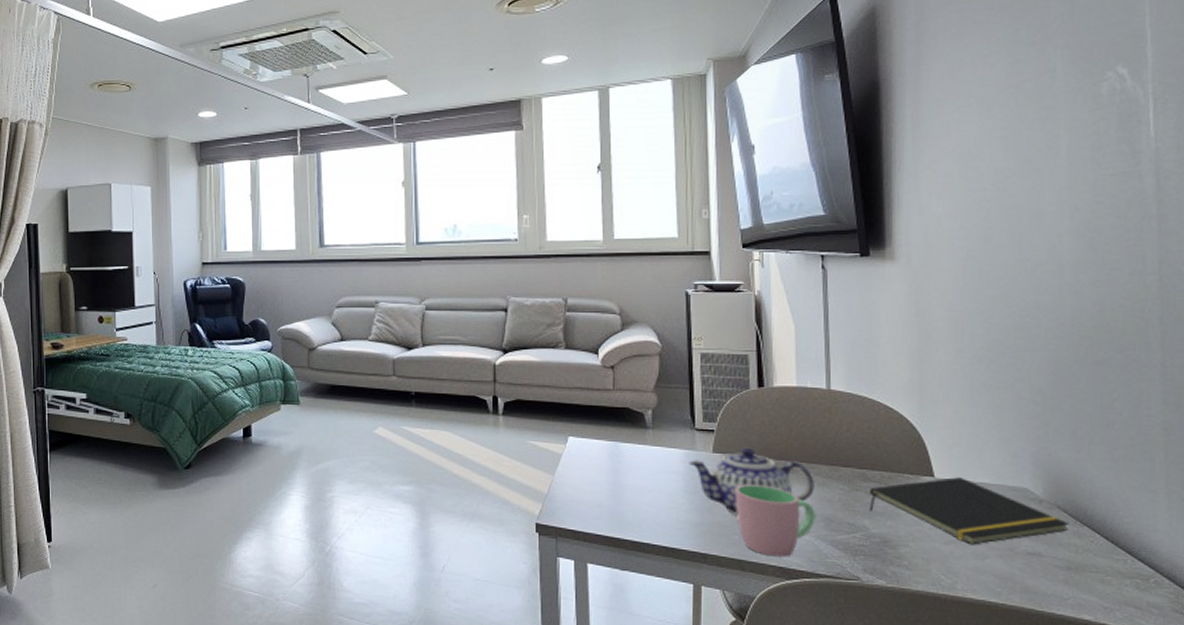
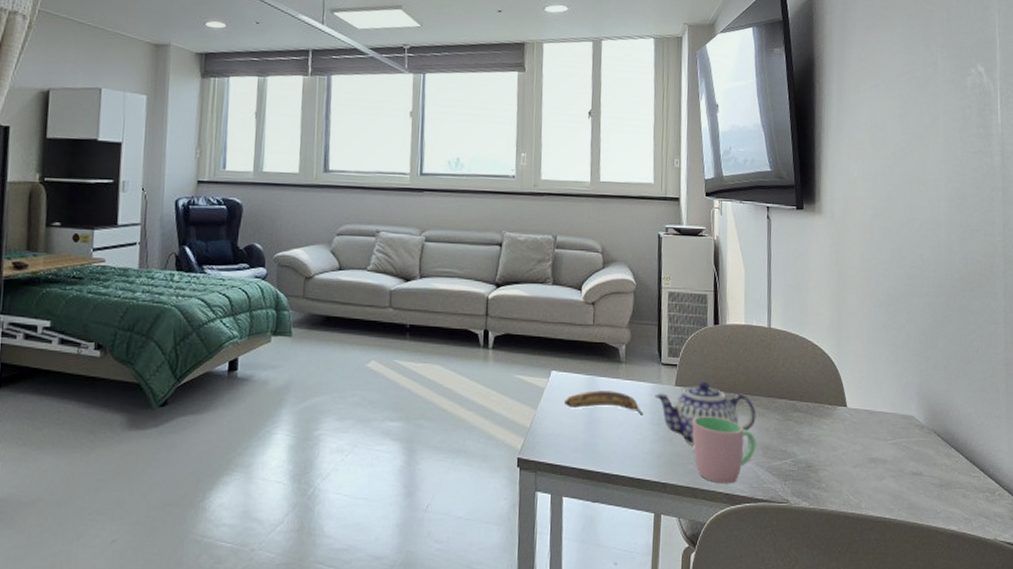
banana: none [585,457,677,483] -> present [565,390,644,415]
notepad: present [869,477,1069,545] -> none [798,407,942,467]

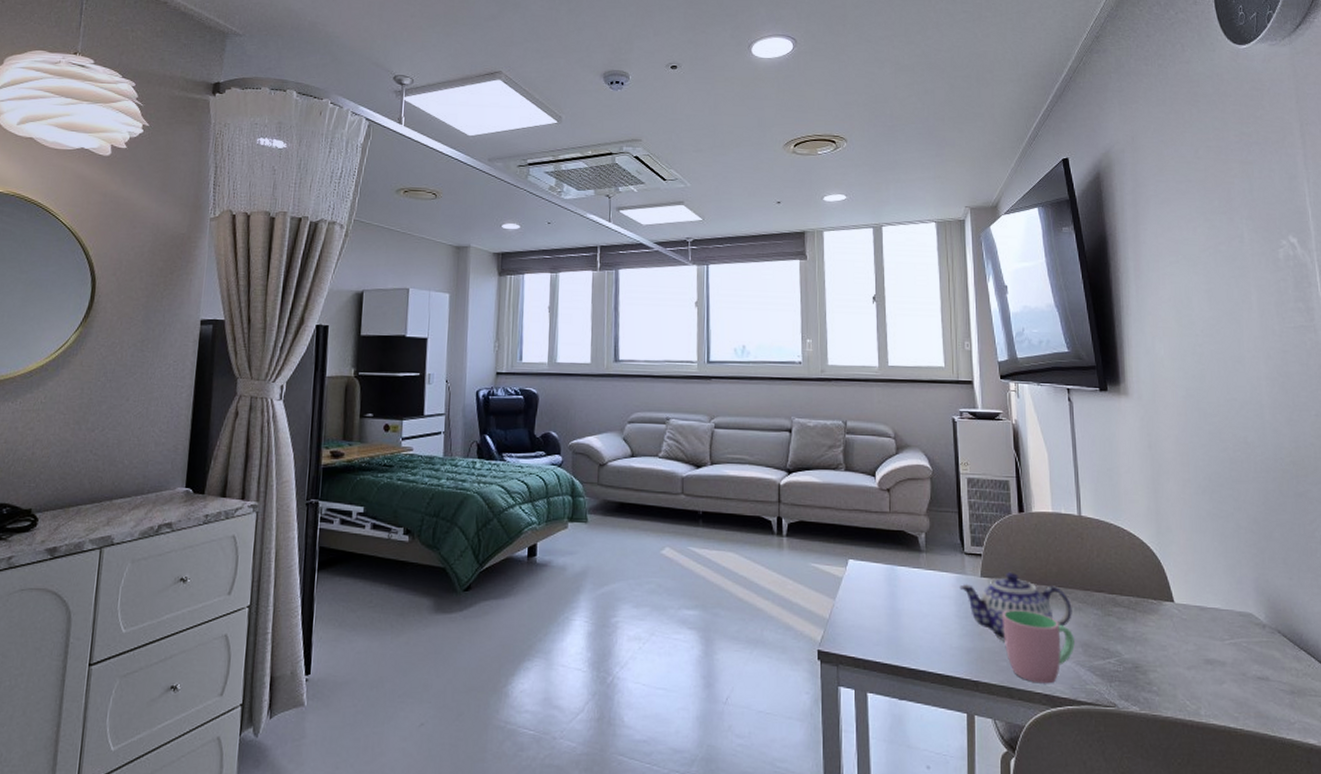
banana: present [565,390,644,415] -> none [864,580,949,608]

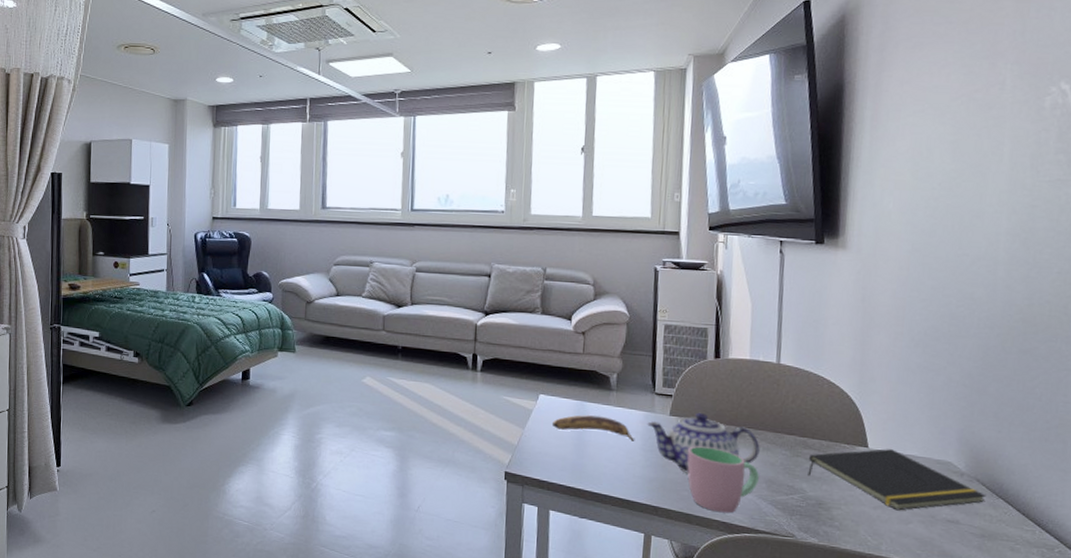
banana: none [864,580,949,608] -> present [552,415,635,441]
notepad: none [1120,603,1289,670] -> present [808,449,986,511]

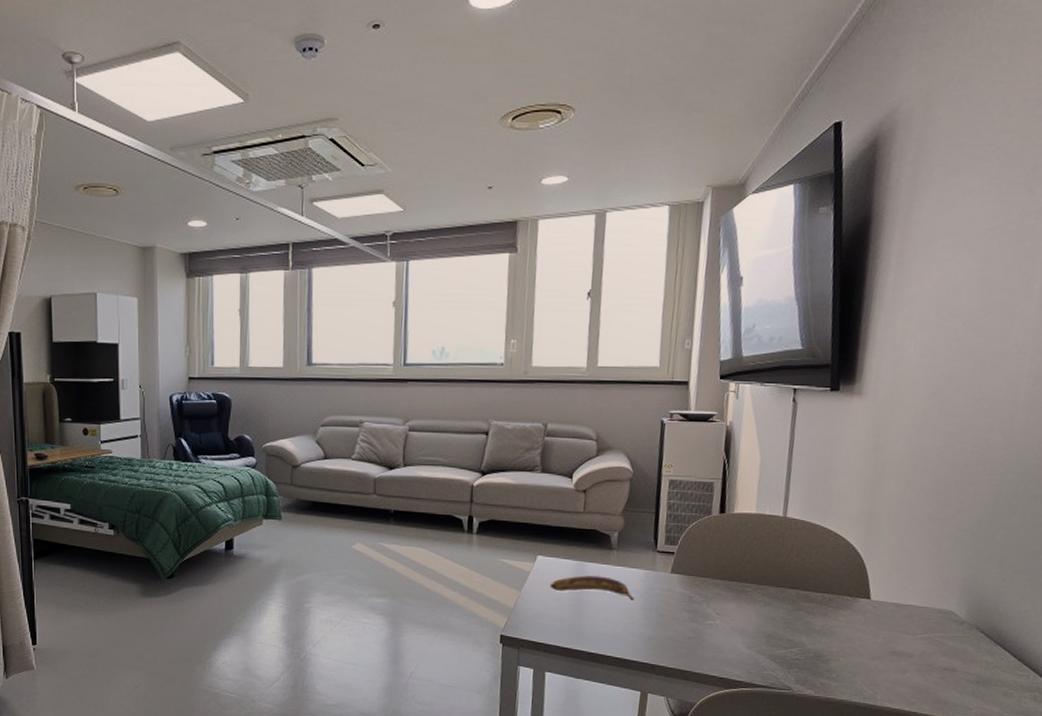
teapot: present [647,412,760,473] -> none [647,569,762,631]
cup: present [687,446,759,513] -> none [687,603,759,669]
notepad: present [808,449,986,511] -> none [808,600,984,661]

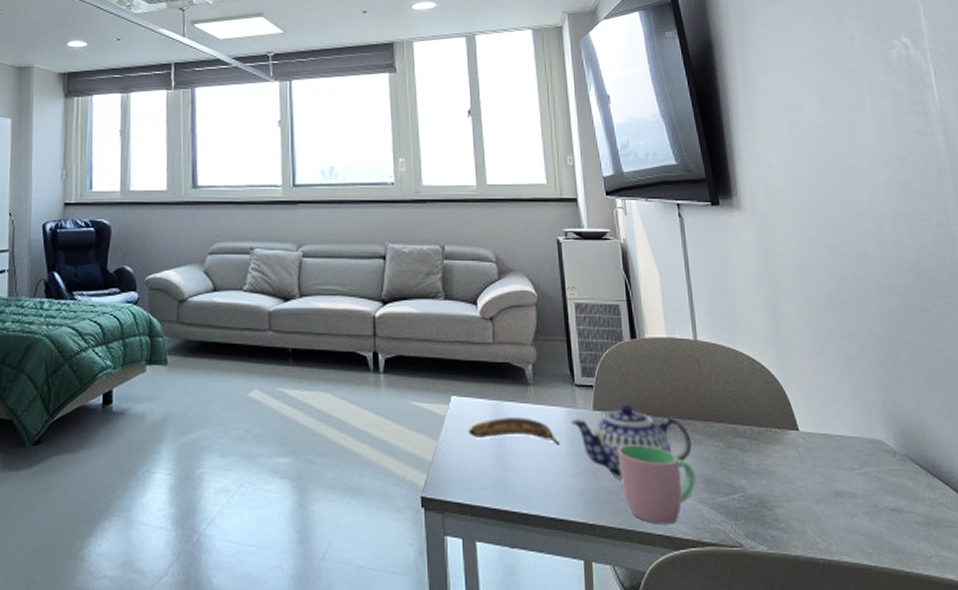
teapot: none [647,569,762,631] -> present [571,403,692,479]
cup: none [687,603,759,669] -> present [618,445,696,525]

